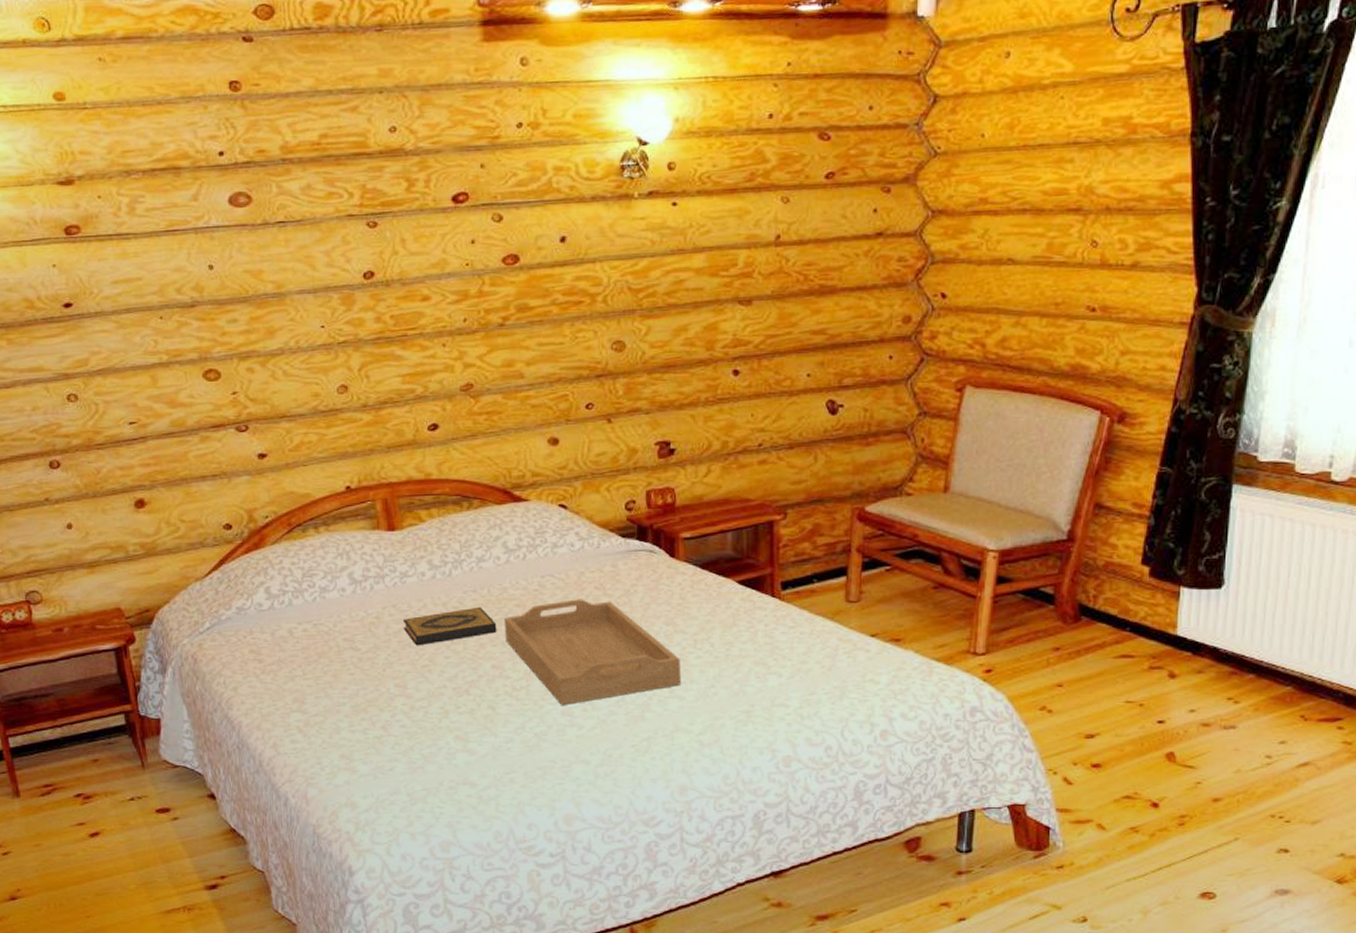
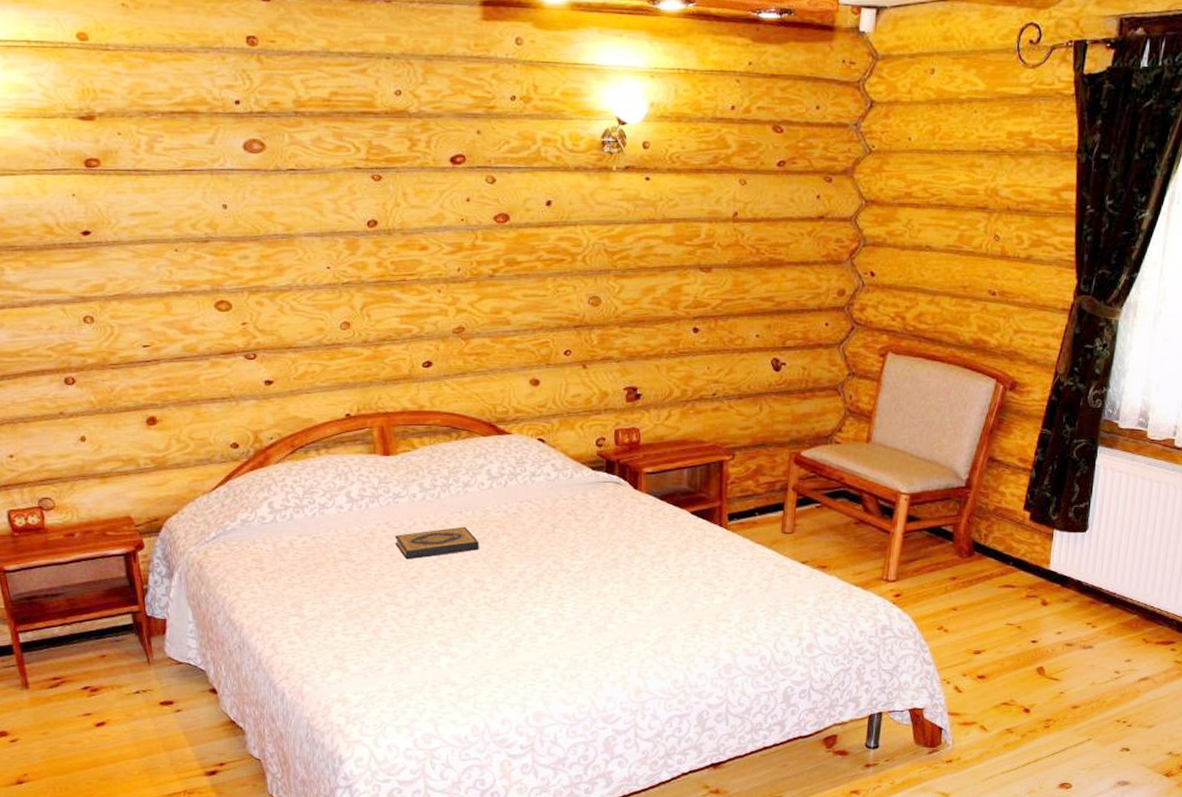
serving tray: present [503,599,682,705] -> none [485,522,640,615]

